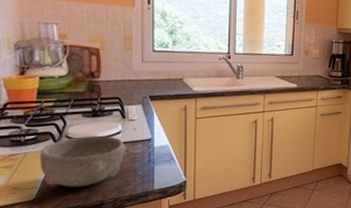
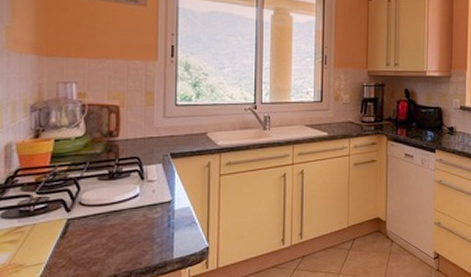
bowl: present [39,135,127,187] -> none [48,200,144,261]

